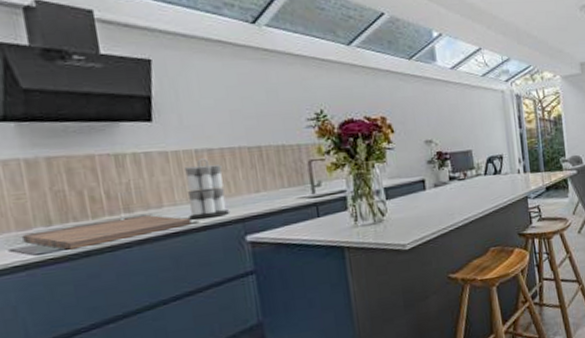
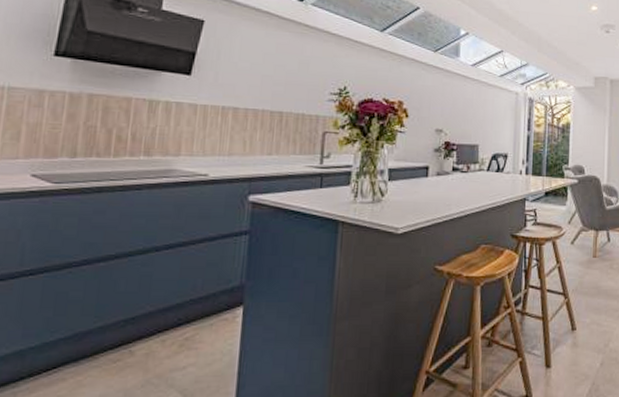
cutting board: present [22,214,192,250] -> none [46,160,202,183]
spice rack: present [185,158,229,221] -> none [201,115,243,174]

